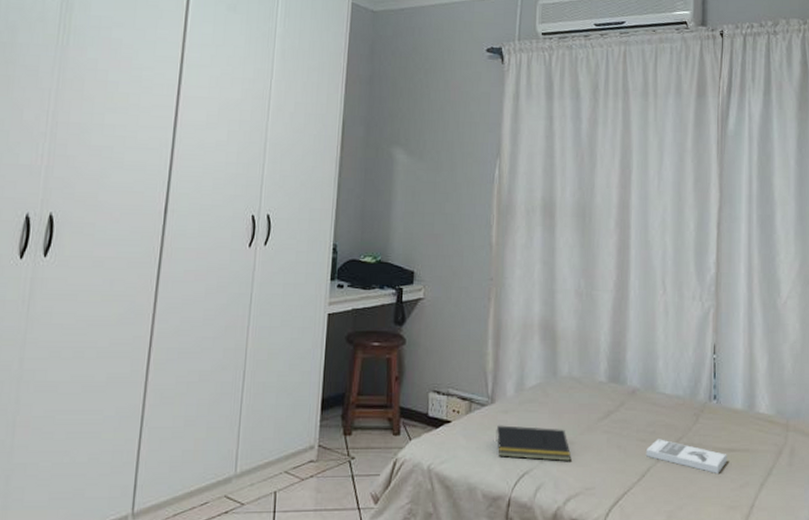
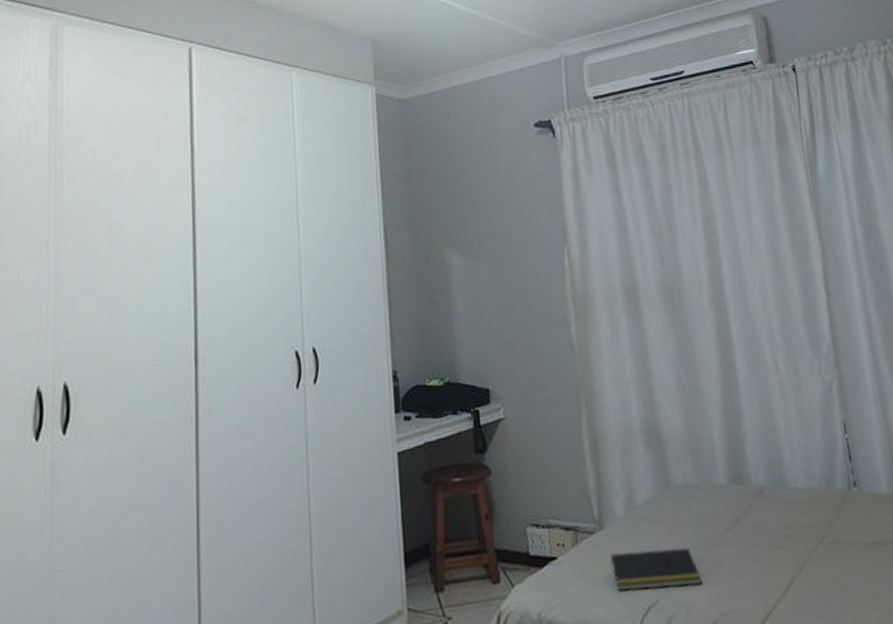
book: present [645,439,727,473] -> none [785,542,881,574]

